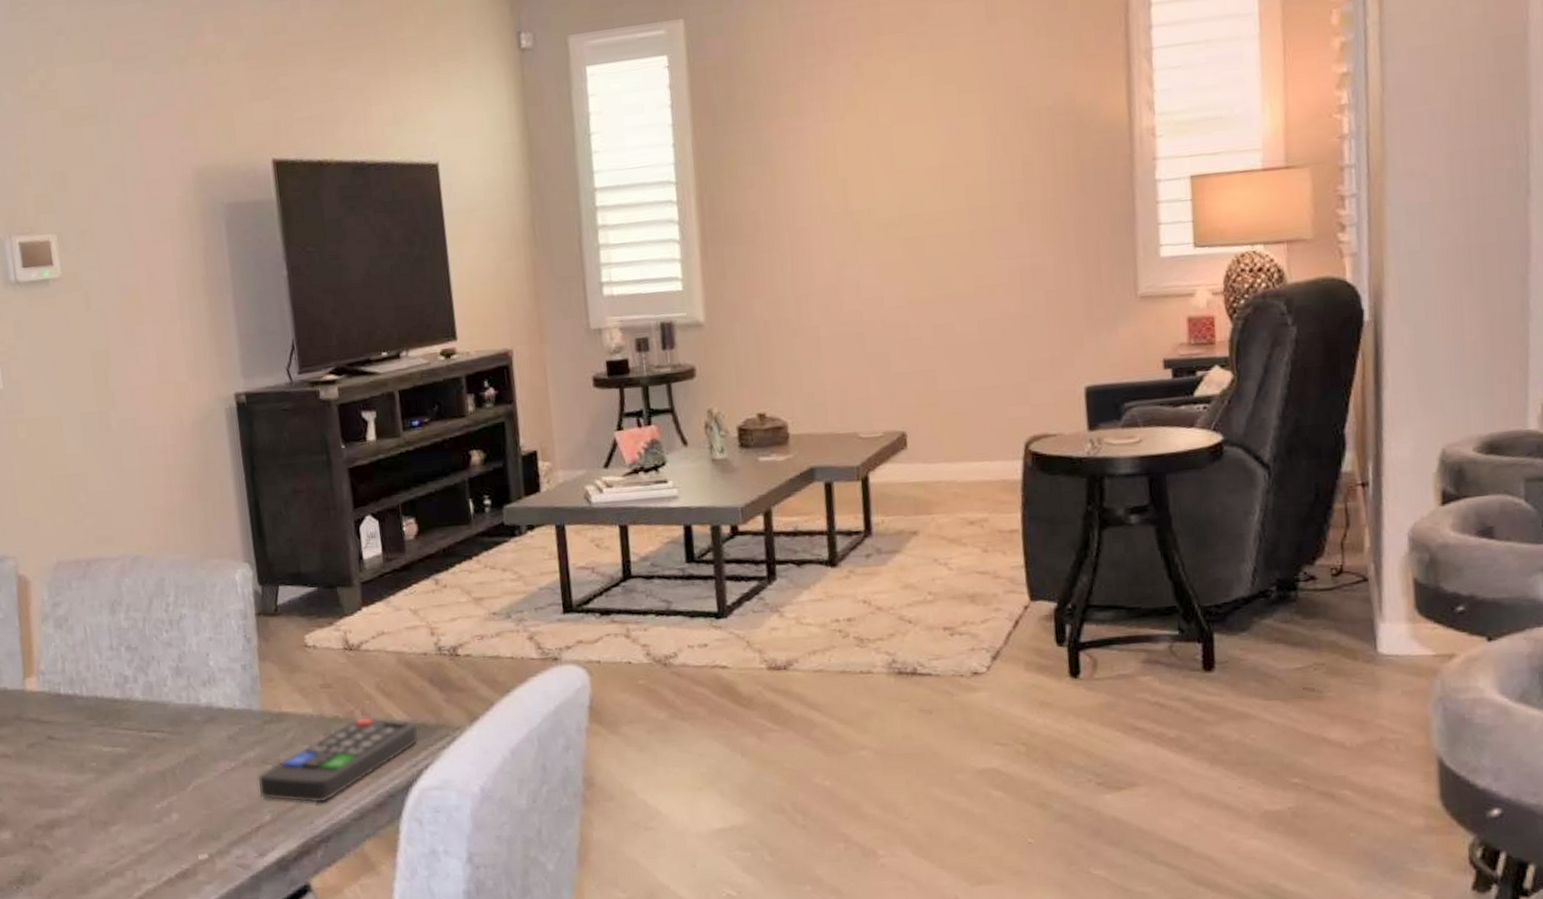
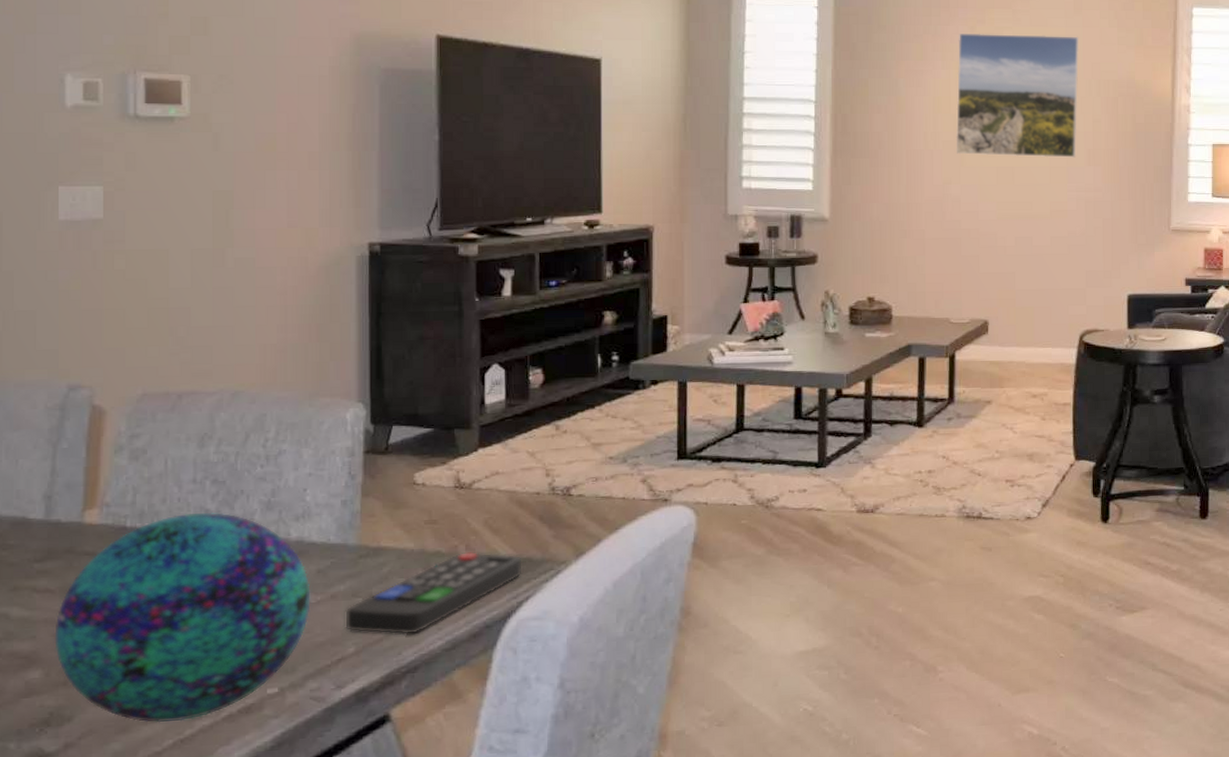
decorative ball: none [16,678,227,885] -> present [54,512,311,723]
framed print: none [840,56,1004,228] -> present [956,33,1080,158]

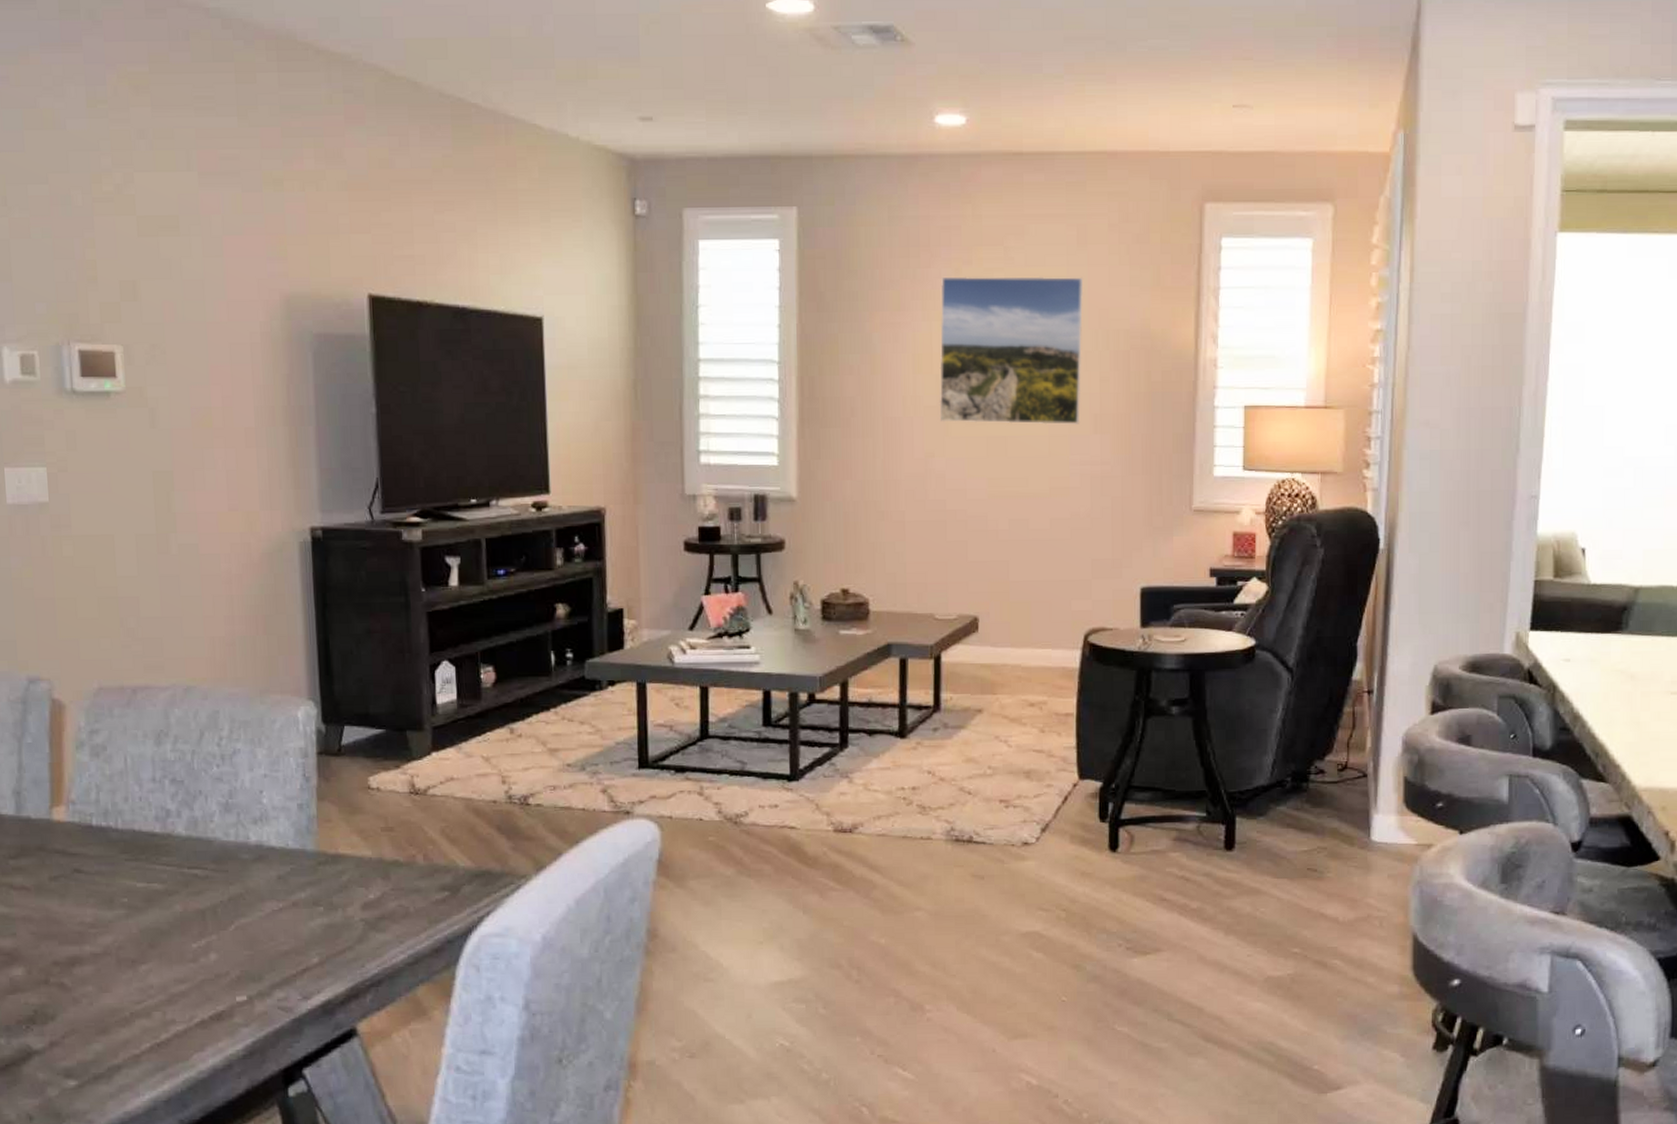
decorative ball: present [54,512,311,723] -> none [33,812,274,1026]
remote control: present [345,551,522,635] -> none [307,861,482,946]

